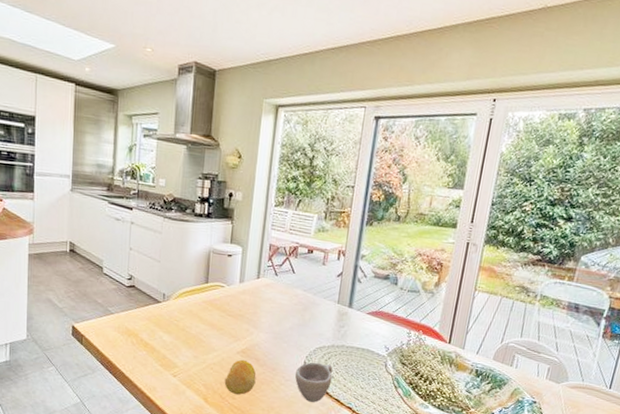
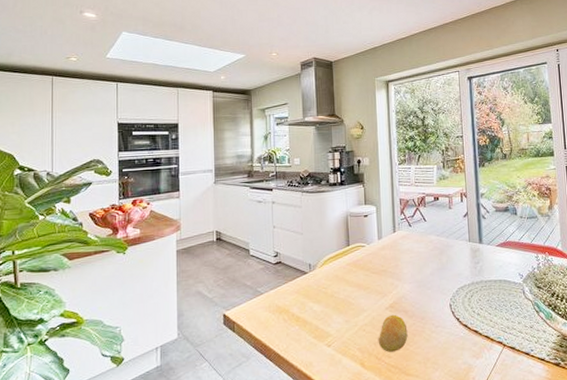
cup: present [295,362,333,402] -> none [444,302,479,345]

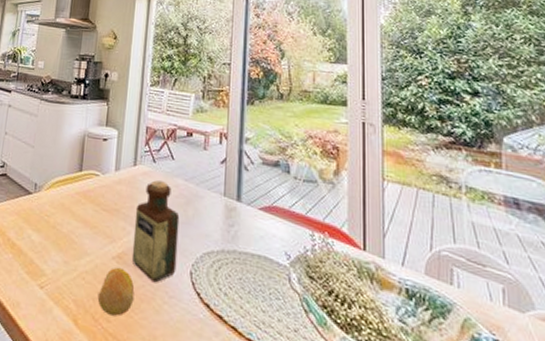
bottle: none [400,240,439,319] -> present [131,180,180,283]

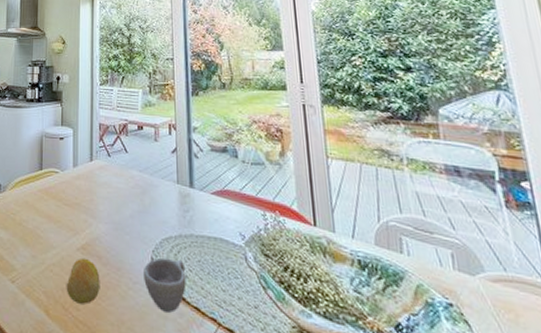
bottle: present [131,180,180,283] -> none [95,173,138,270]
cup: none [181,272,225,331] -> present [144,257,186,313]

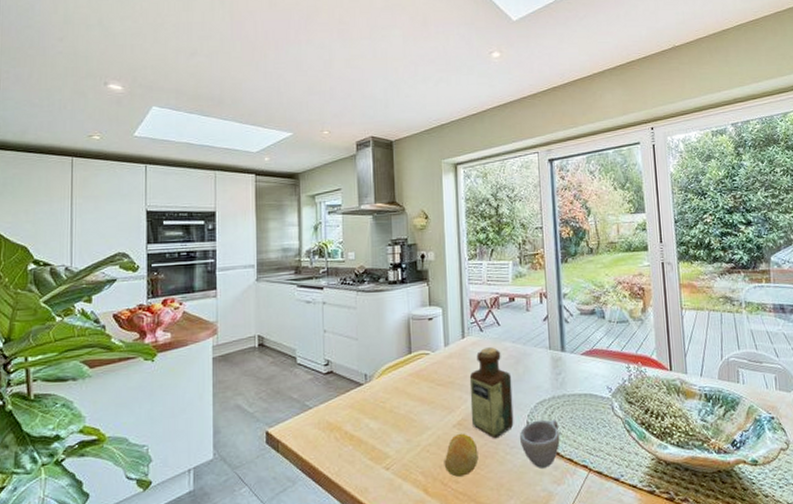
bottle: none [95,173,138,270] -> present [469,347,514,439]

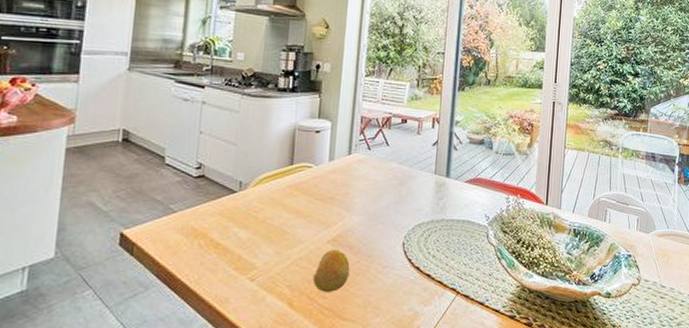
bottle: present [469,347,514,439] -> none [347,166,394,257]
cup: present [520,420,560,468] -> none [394,242,434,289]

